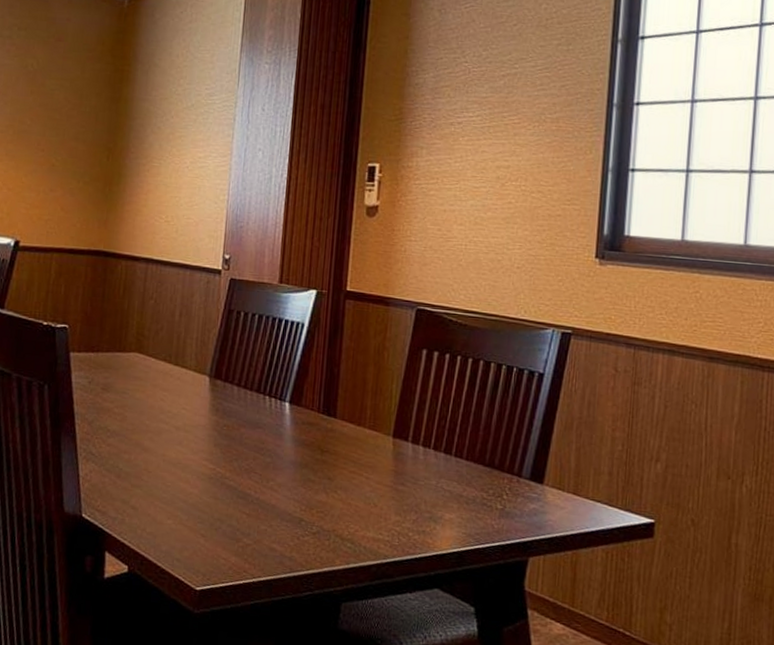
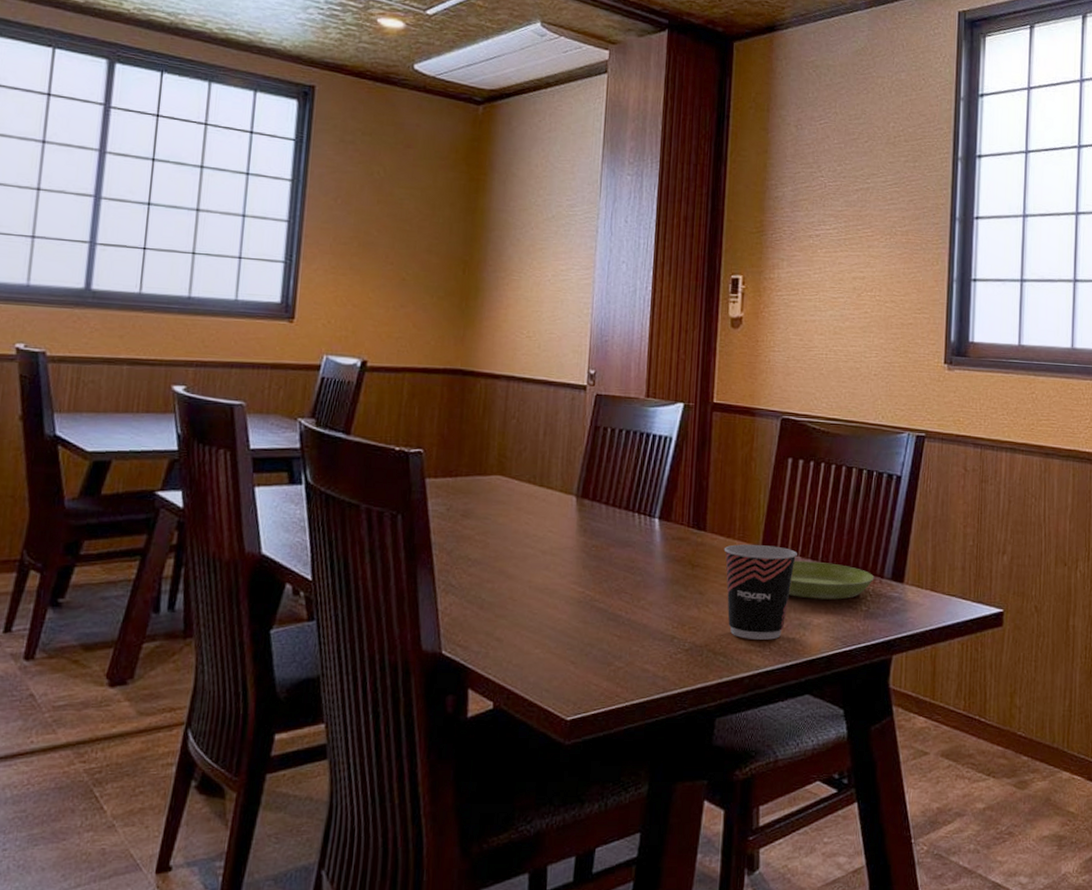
cup: none [353,433,430,531] -> present [724,544,797,640]
saucer: none [419,453,512,496] -> present [788,560,875,600]

